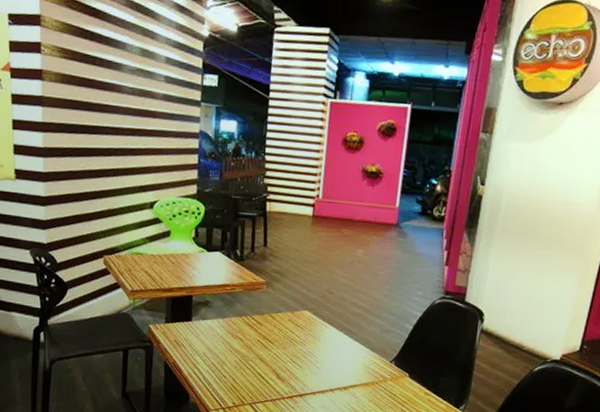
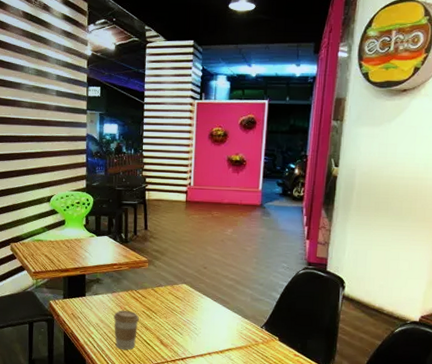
coffee cup: none [223,338,253,384] -> present [113,310,139,350]

